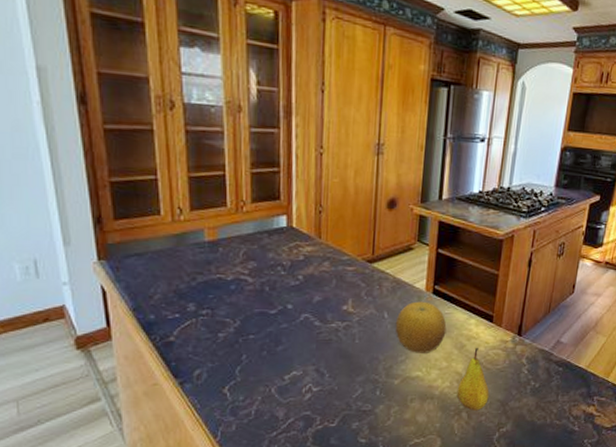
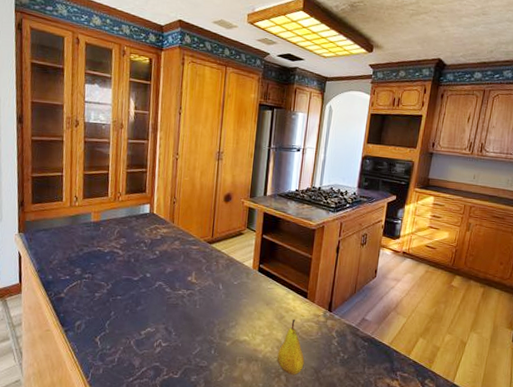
fruit: present [395,301,447,353] -> none [227,277,269,321]

